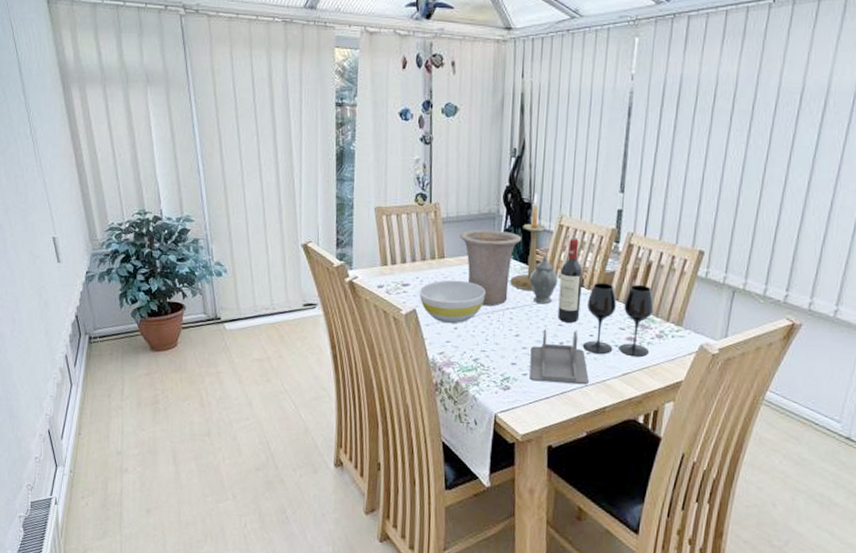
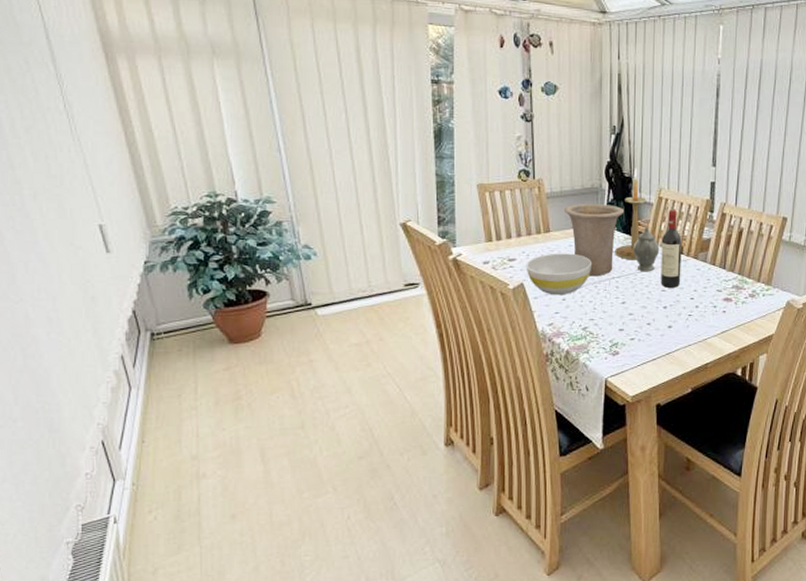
napkin holder: present [529,329,589,384] -> none [636,295,691,345]
wine glass: present [583,282,654,357] -> none [685,249,747,315]

